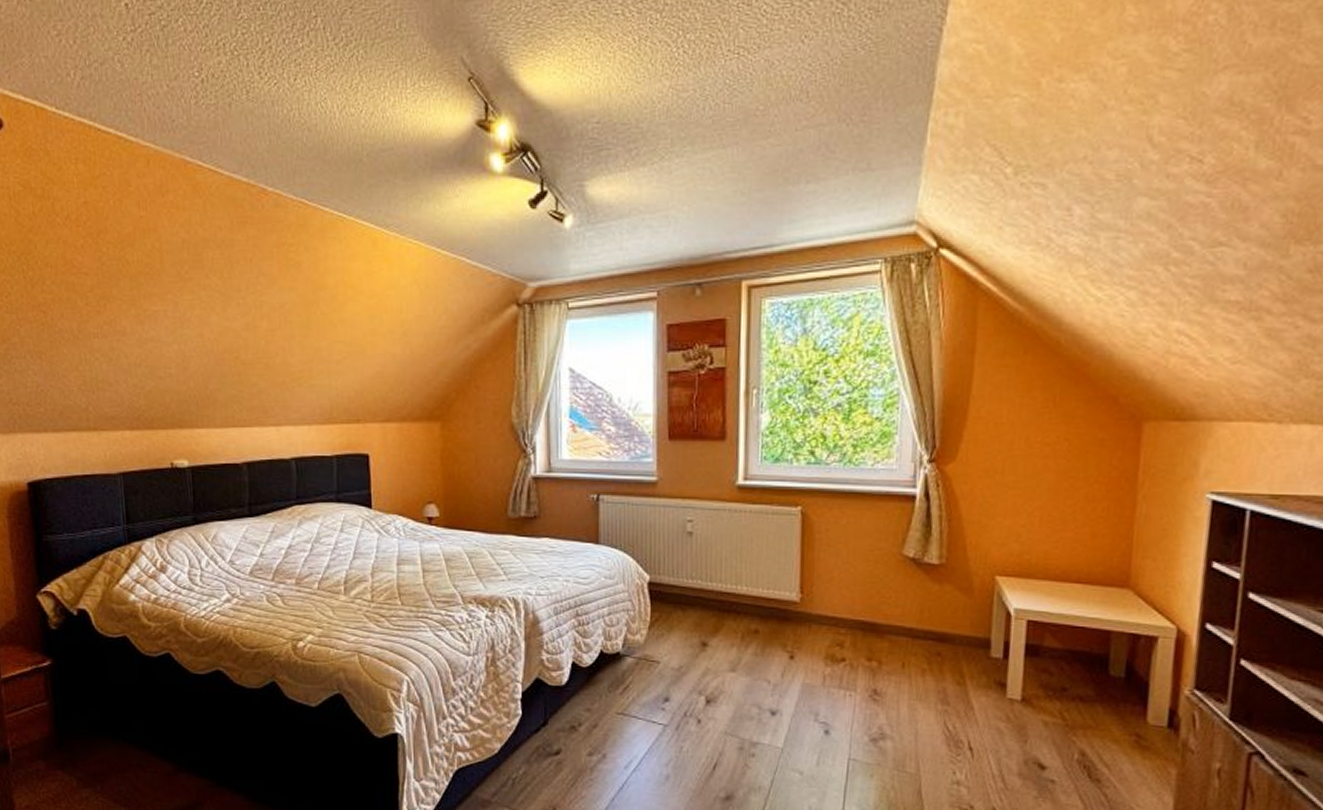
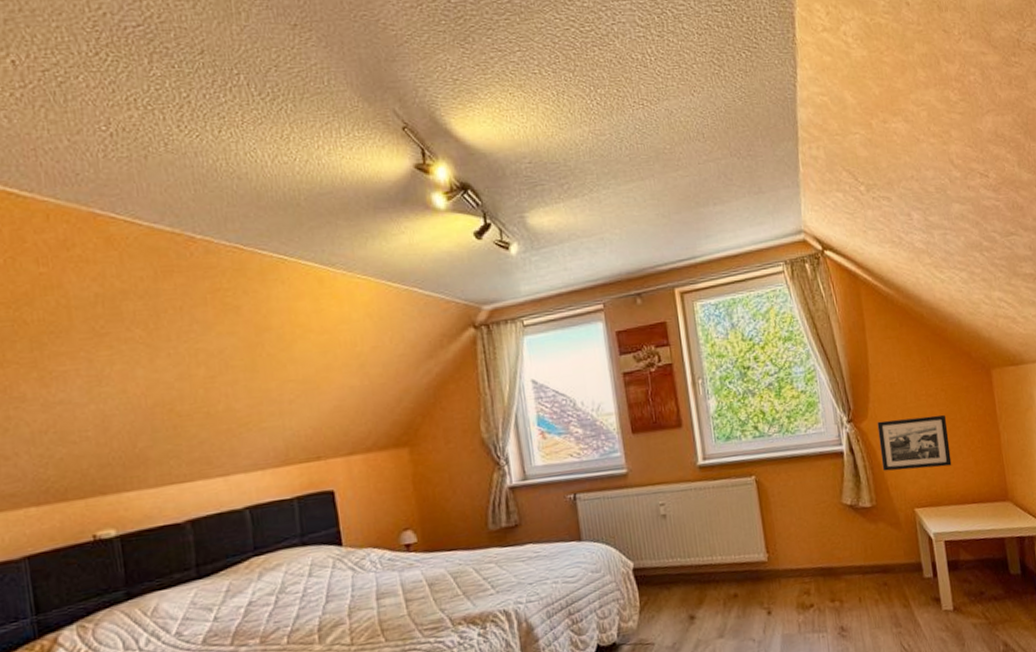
picture frame: none [963,466,1064,533] -> present [877,415,952,471]

